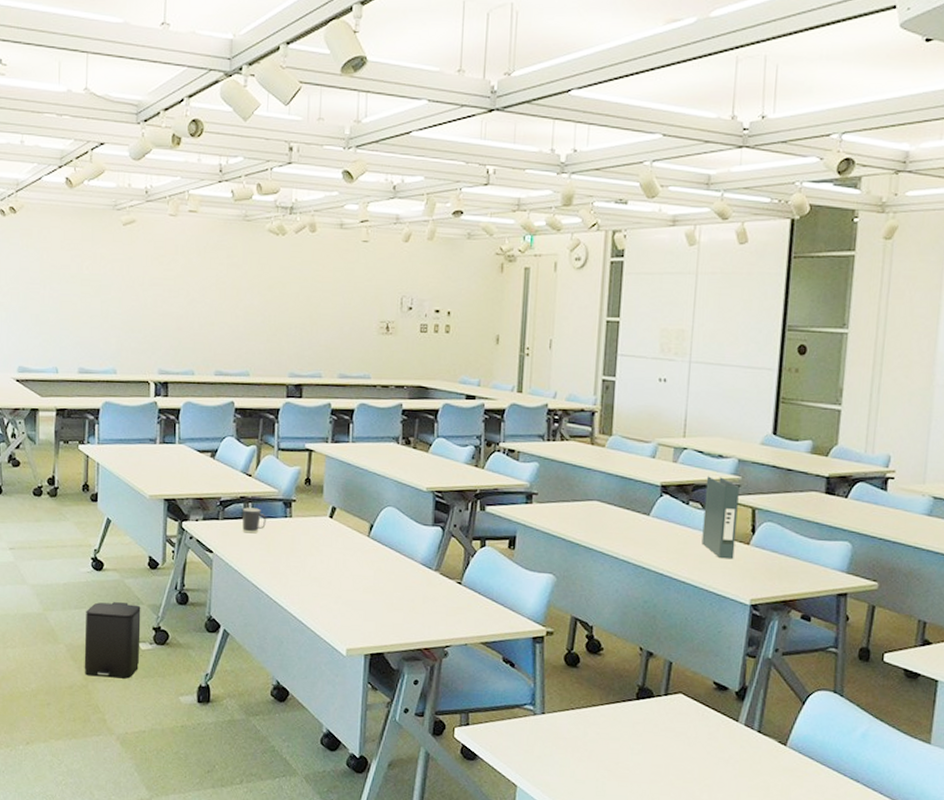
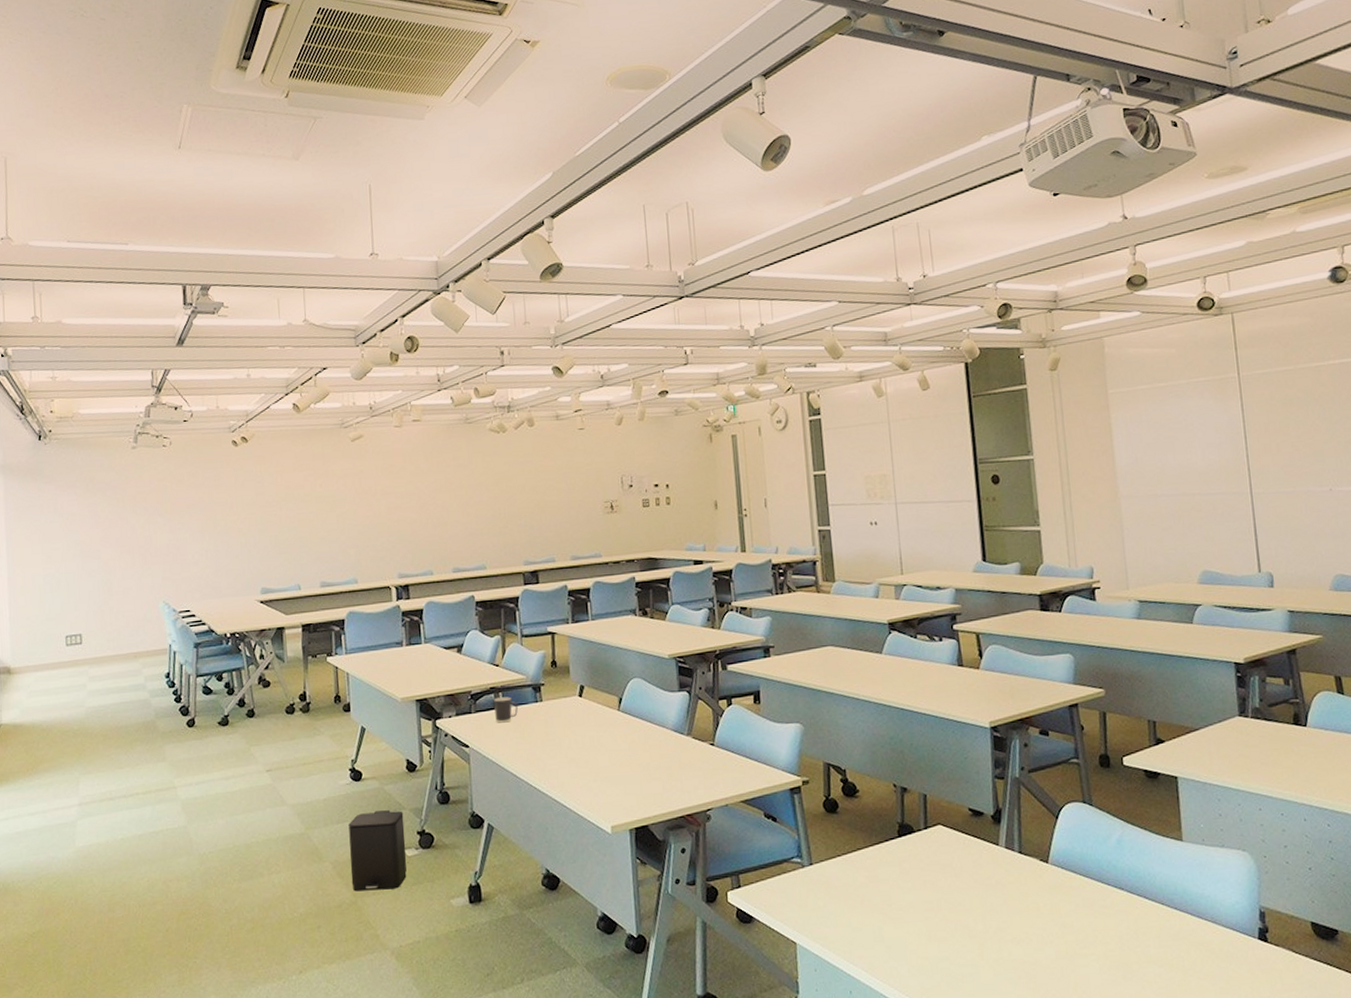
binder: present [701,476,740,559] -> none [929,607,967,686]

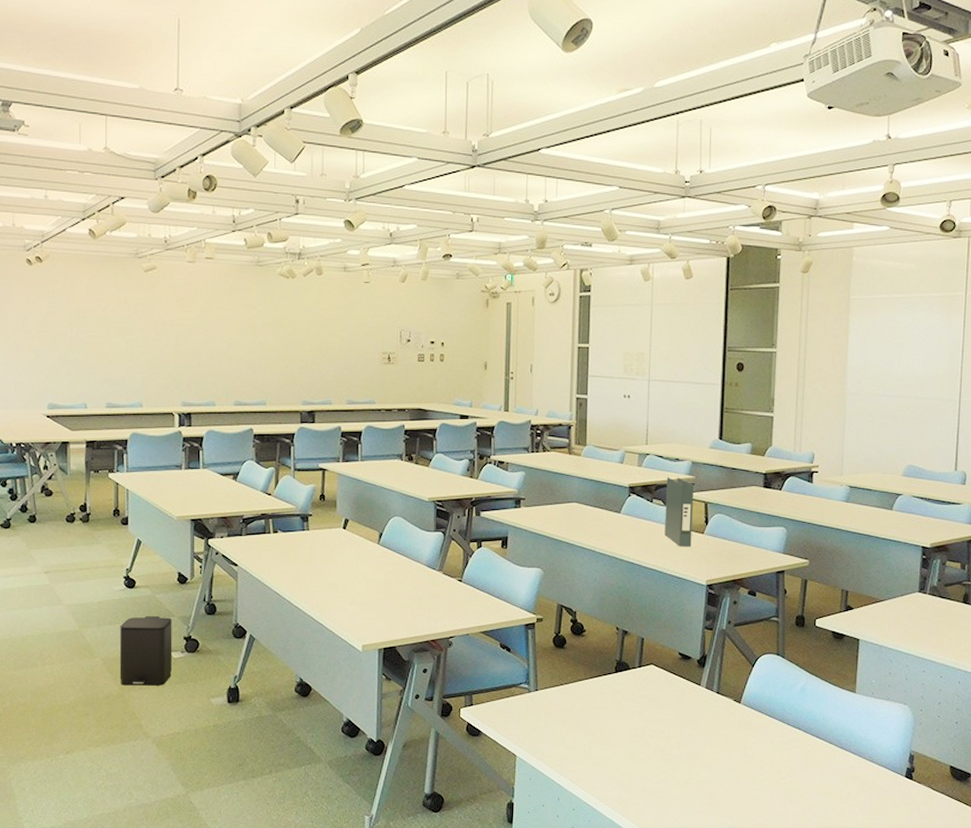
mug: present [493,696,518,723] -> none [263,523,285,547]
binder: none [929,607,967,686] -> present [664,477,694,547]

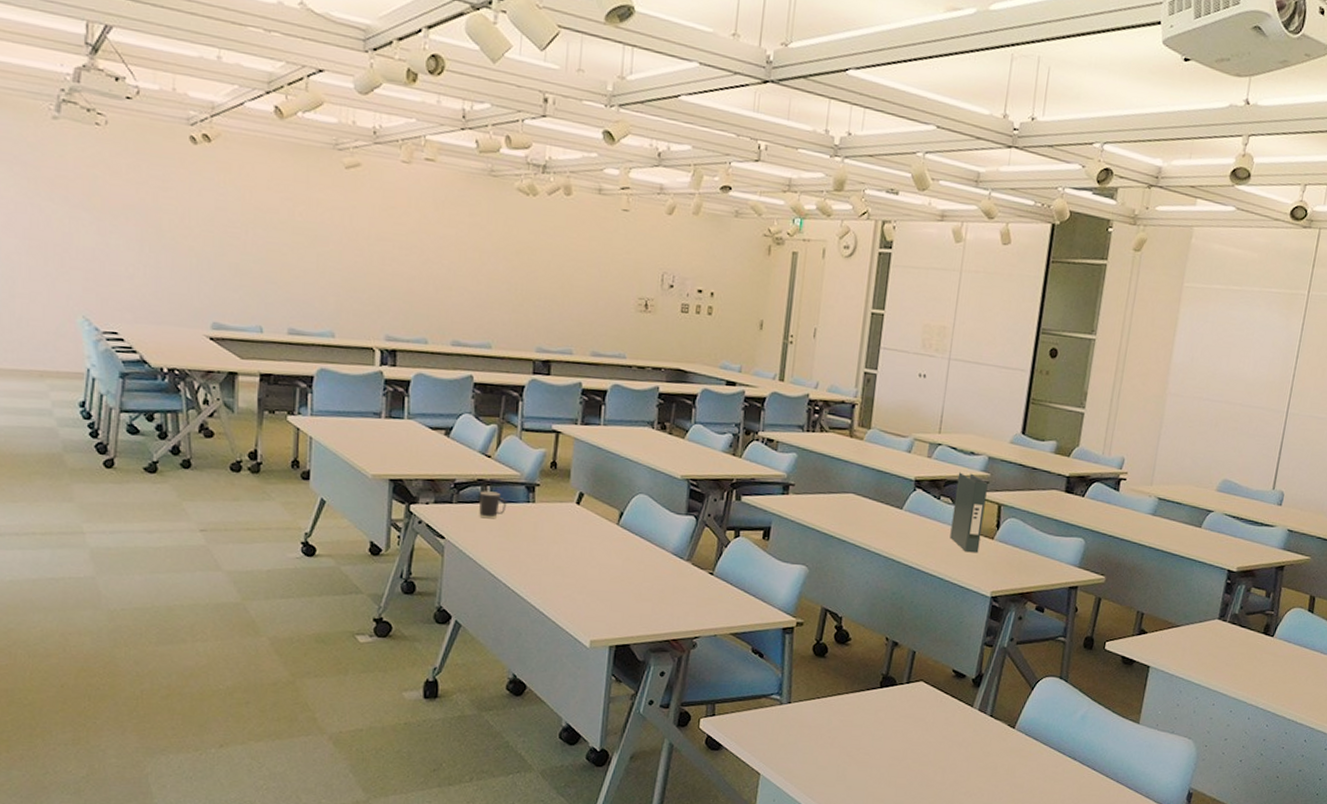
pedal bin: present [119,616,173,686] -> none [291,591,360,674]
mug: none [263,523,285,547] -> present [478,491,506,519]

